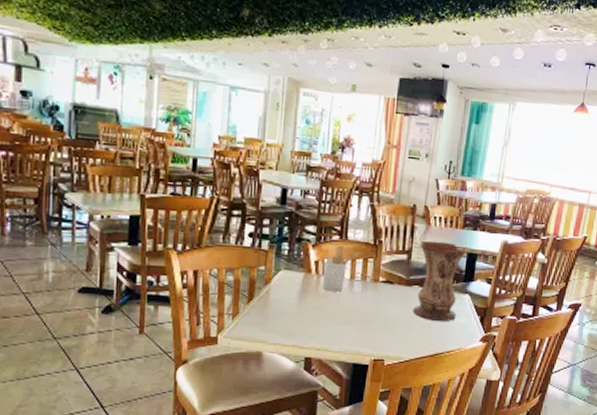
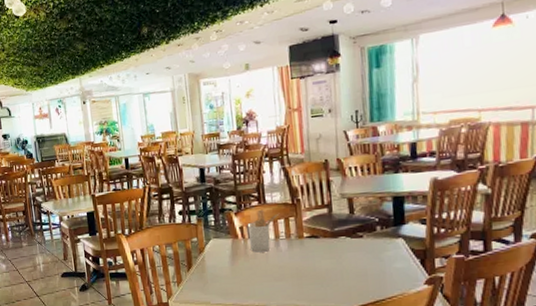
vase: present [413,240,467,321] -> none [339,189,392,269]

